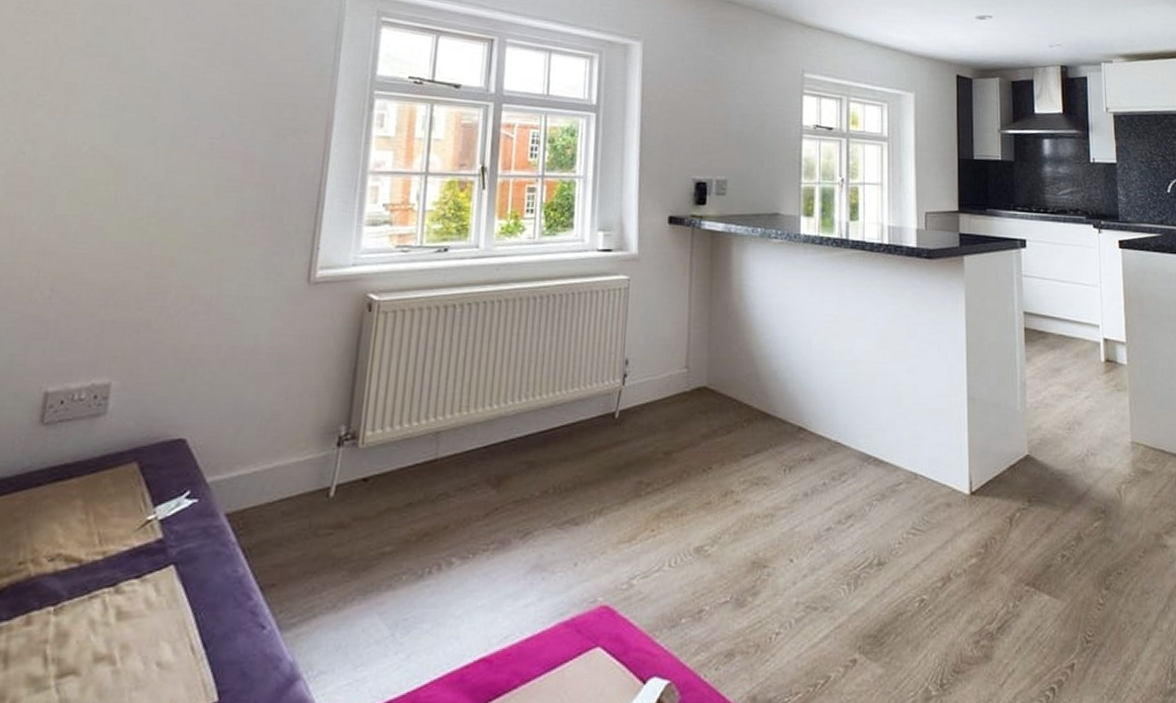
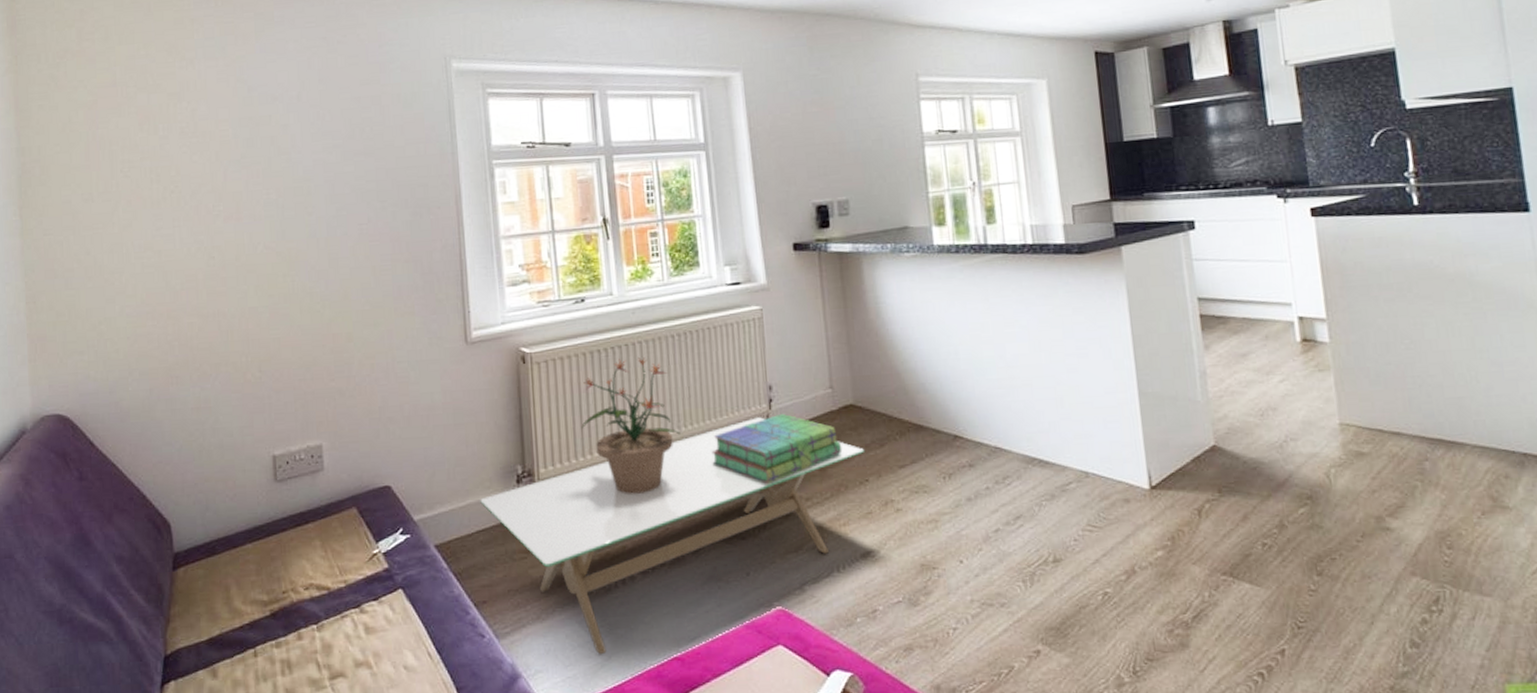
coffee table: none [290,392,712,654] -> present [480,417,865,655]
potted plant: none [421,317,528,467] -> present [581,357,681,494]
stack of books: none [556,390,690,465] -> present [711,413,842,484]

